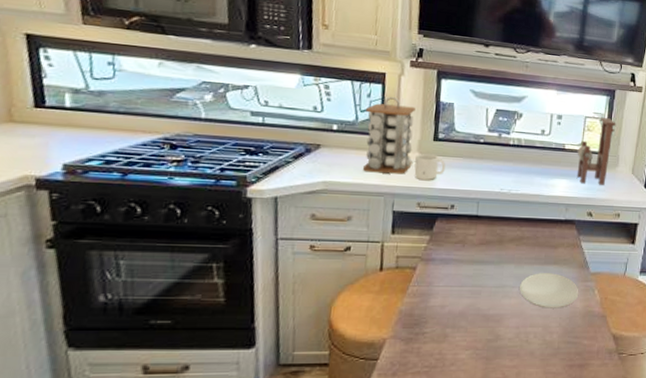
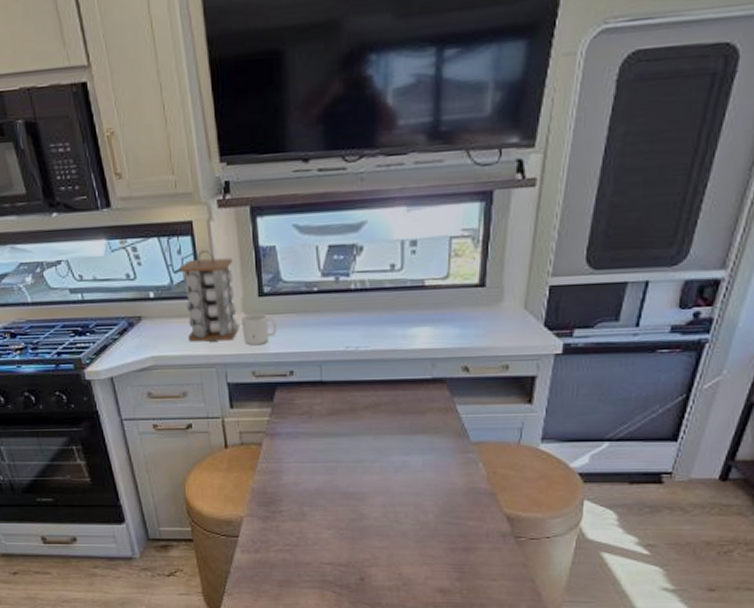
plate: present [520,273,579,308] -> none [382,444,458,485]
paper towel holder: present [576,116,616,185] -> none [442,233,497,330]

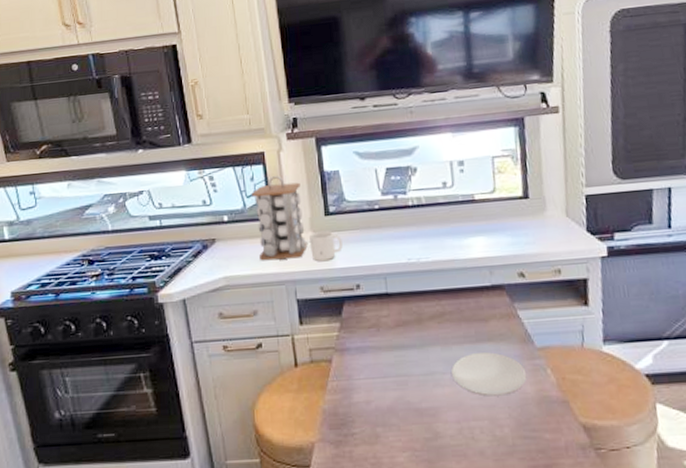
plate: none [382,444,458,485] -> present [451,352,527,397]

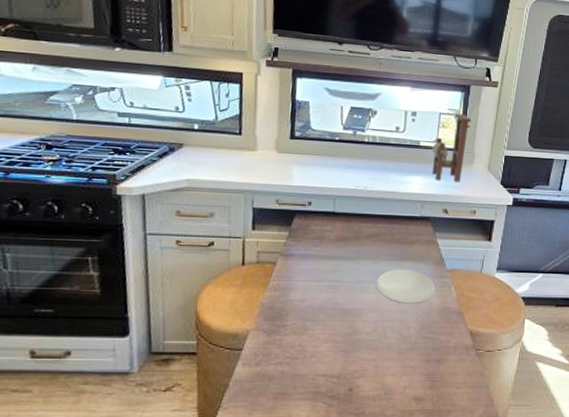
spice rack: present [251,176,308,261] -> none [224,96,272,172]
mug: present [309,230,343,262] -> none [272,151,302,179]
paper towel holder: none [490,152,534,239] -> present [432,113,472,182]

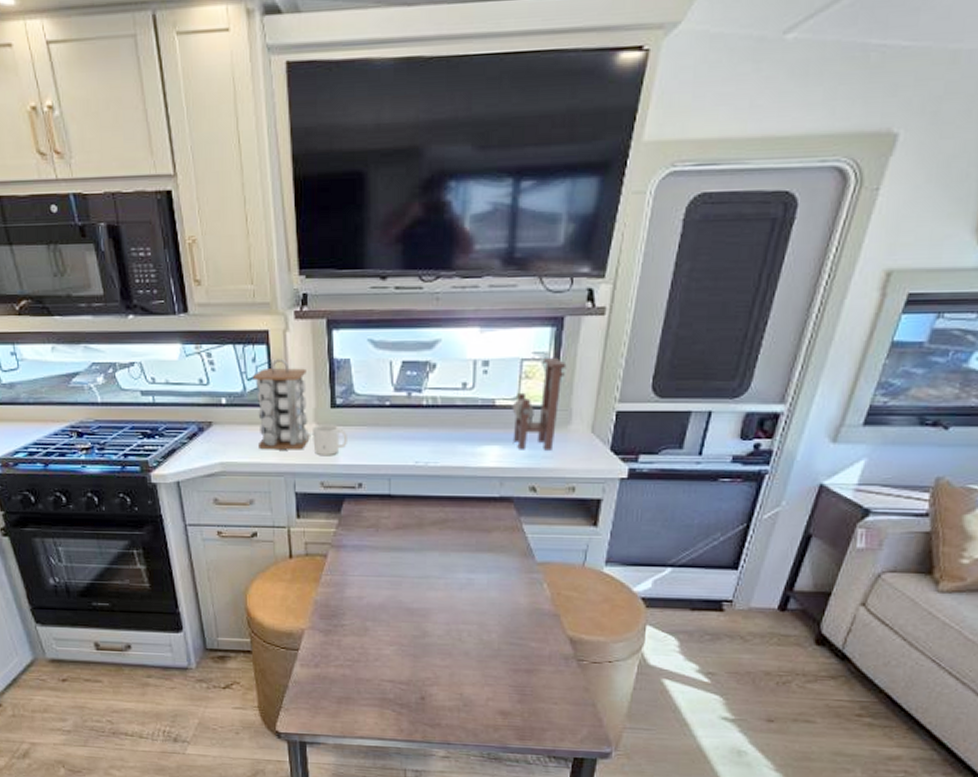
spice rack: none [224,96,272,172] -> present [252,359,310,450]
mug: none [272,151,302,179] -> present [313,423,347,456]
plate: present [377,269,436,304] -> none [447,562,523,604]

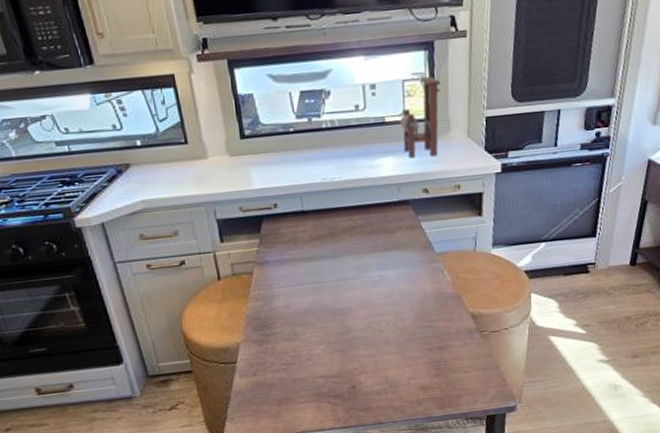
spice rack: present [252,359,310,450] -> none [163,99,225,184]
mug: present [313,423,347,456] -> none [226,153,259,184]

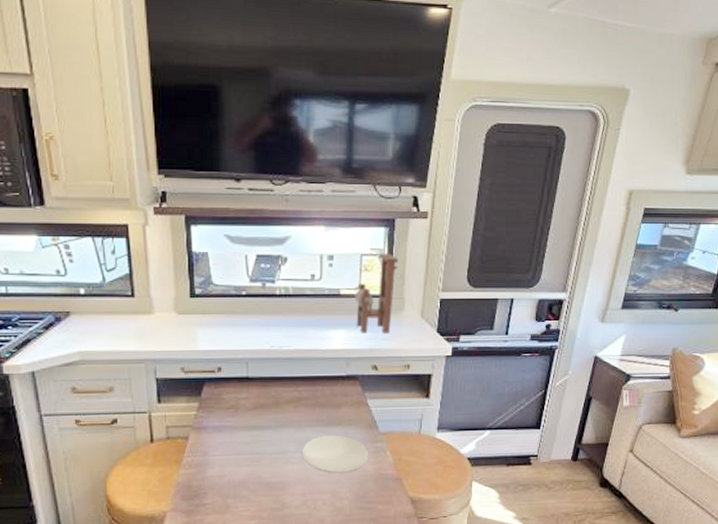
plate: none [362,259,427,296] -> present [302,435,369,473]

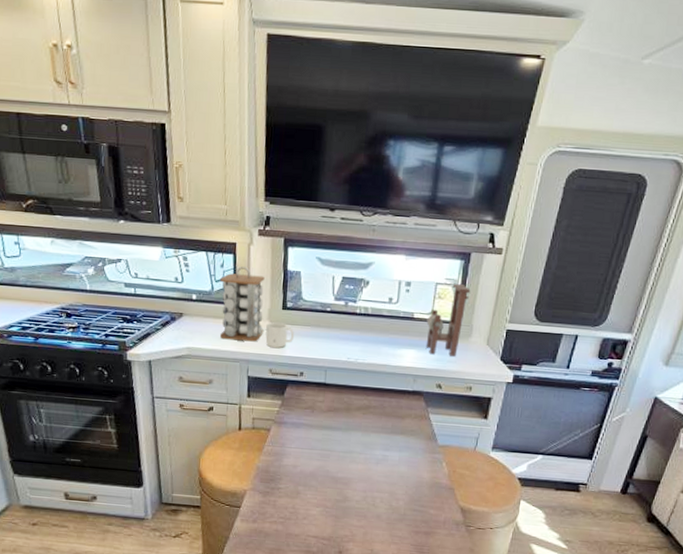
spice rack: none [111,252,170,338] -> present [219,267,265,342]
mug: none [173,312,206,343] -> present [265,322,294,349]
plate: present [302,435,369,473] -> none [367,442,426,477]

